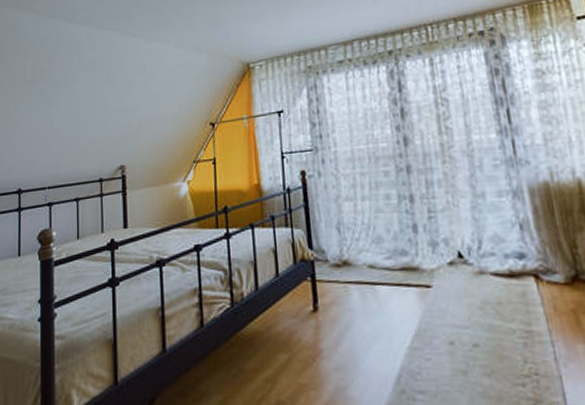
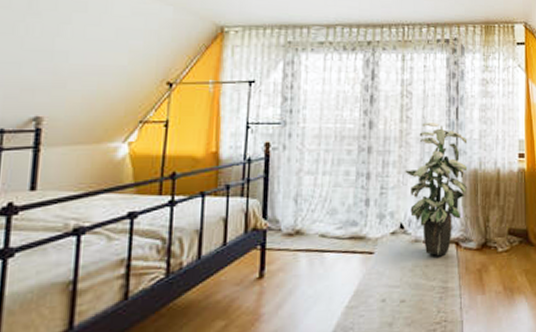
indoor plant: none [454,130,538,291] -> present [405,123,468,256]

